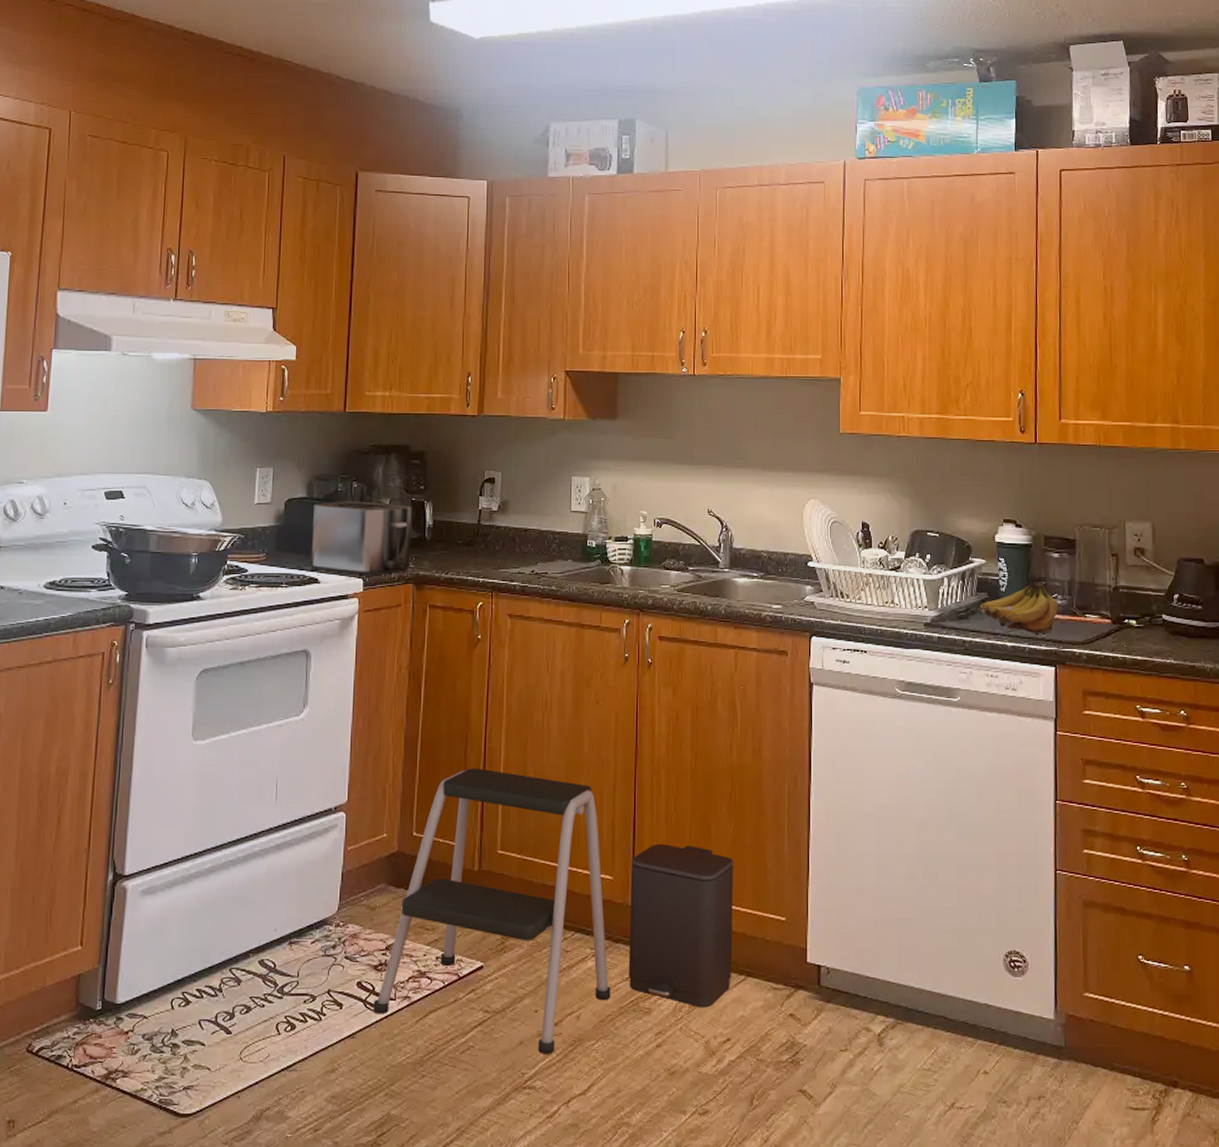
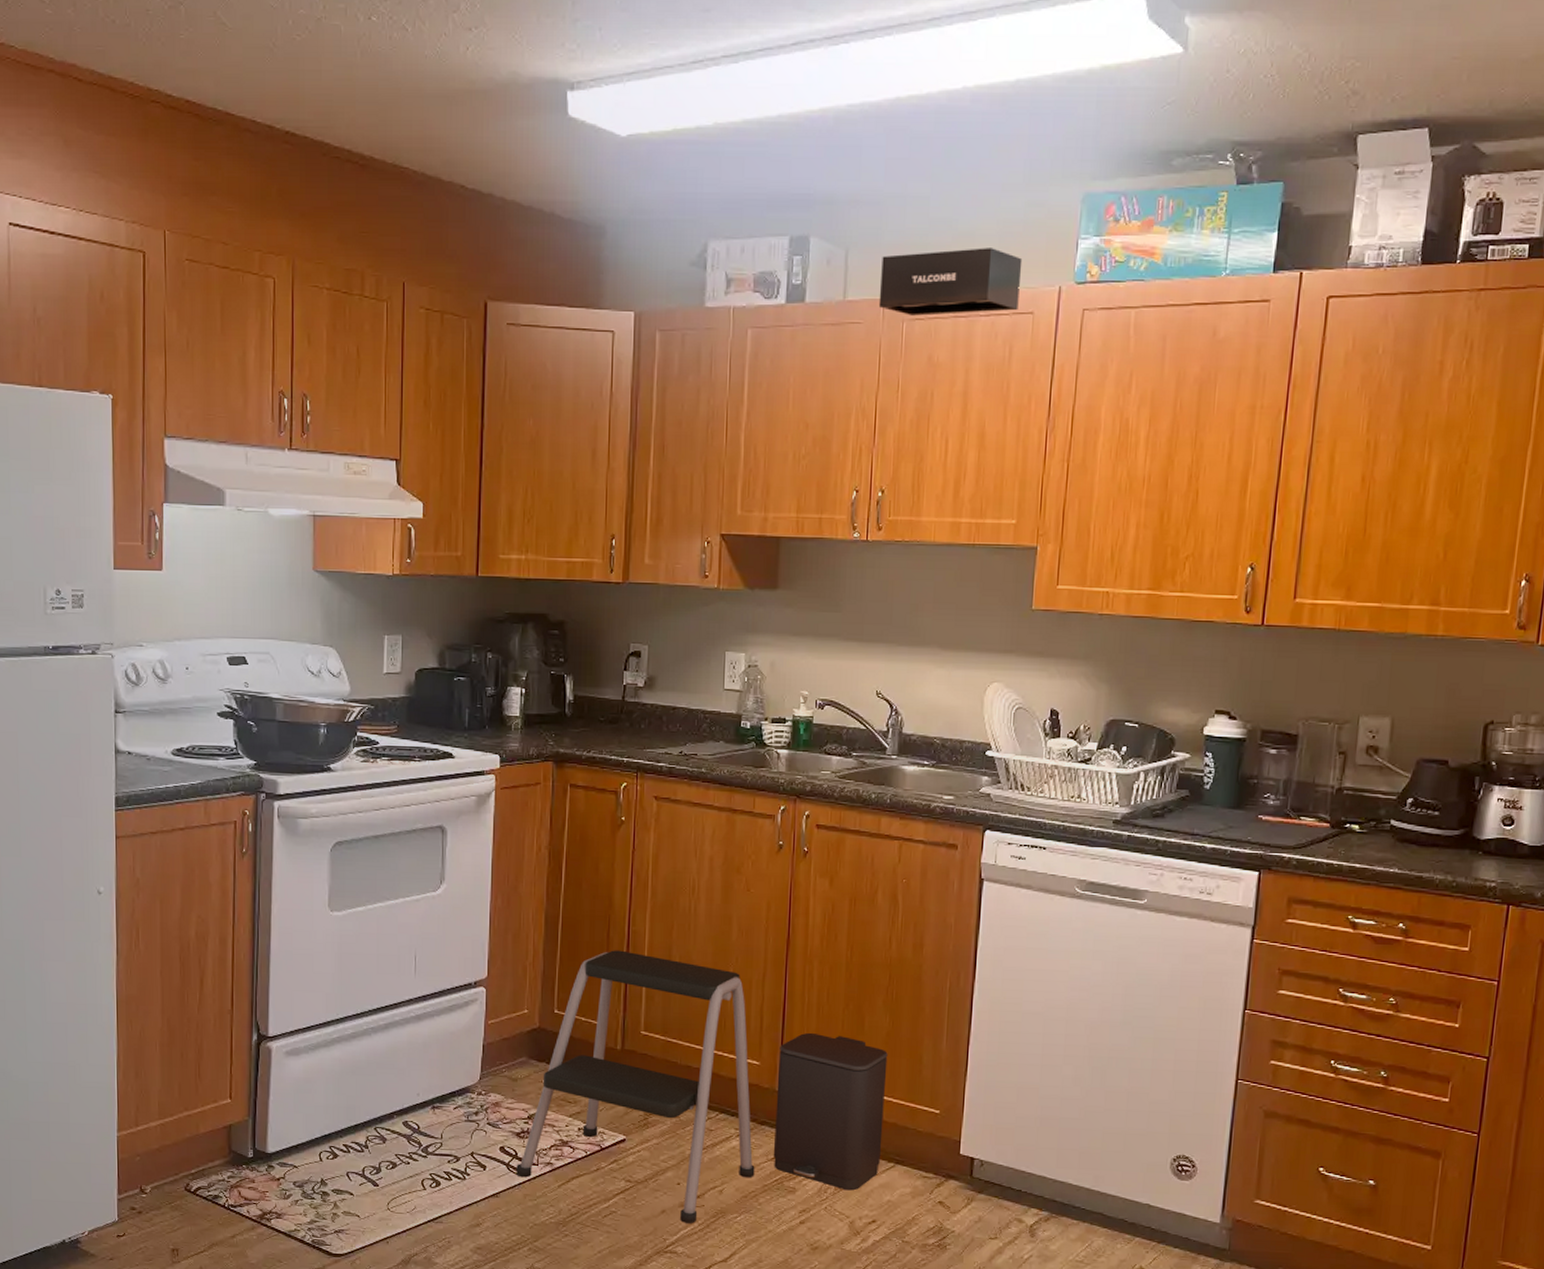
toaster: present [310,501,412,577] -> none [444,672,551,753]
box: none [695,130,813,184] -> present [878,248,1023,316]
fruit: present [978,581,1058,634] -> none [1176,779,1269,836]

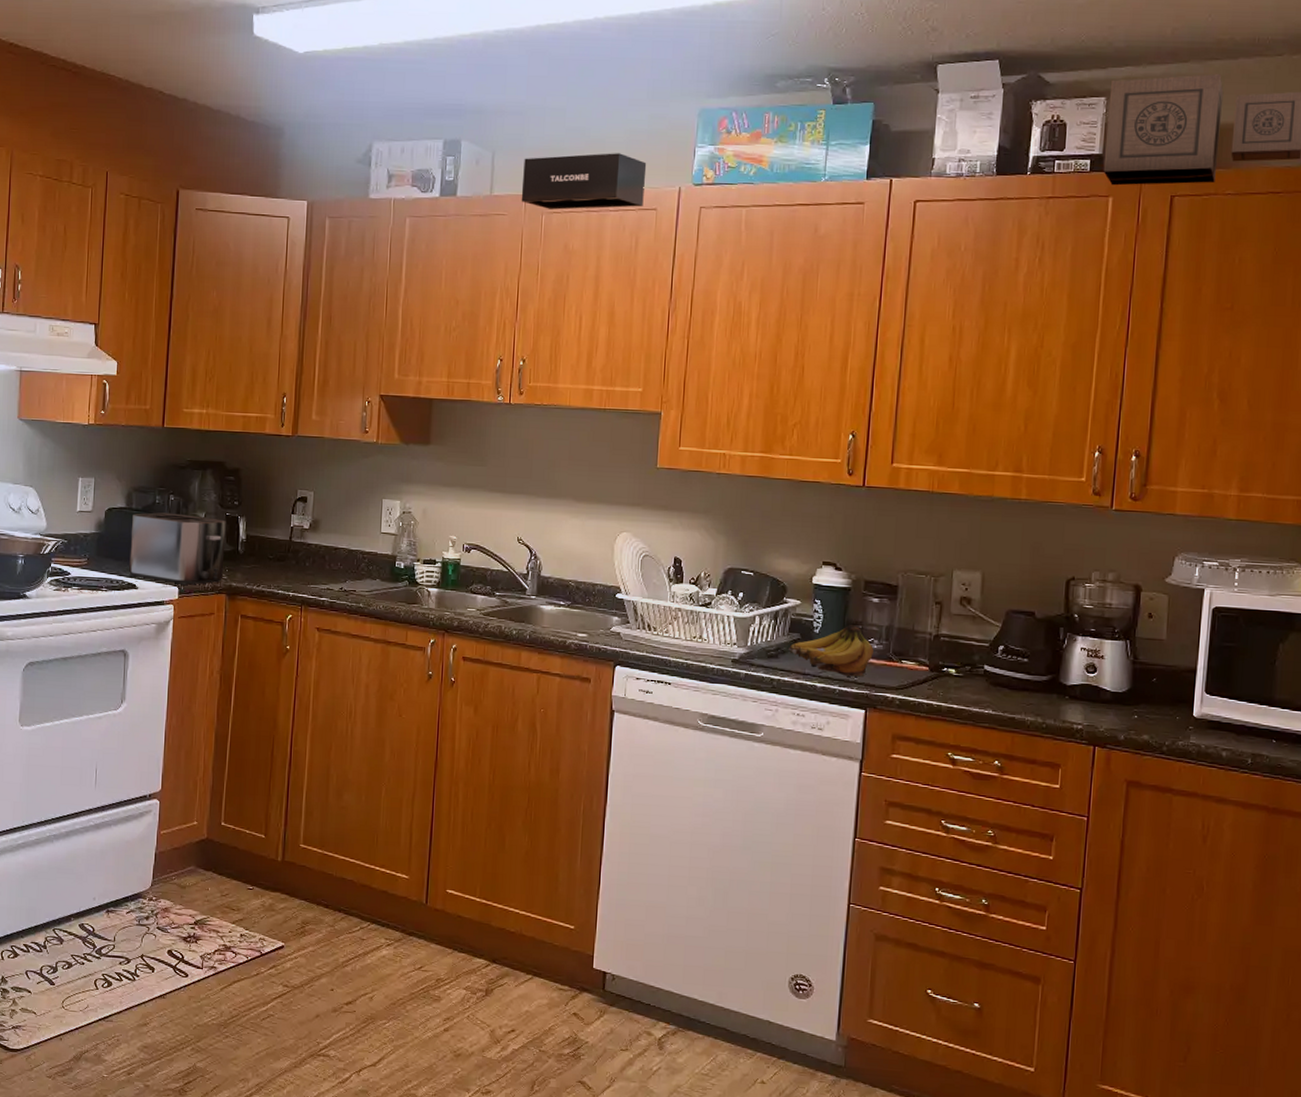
toaster: none [444,672,551,753] -> present [129,512,226,586]
step stool: present [516,950,755,1223] -> none [182,768,403,1028]
pedal bin: present [773,1032,888,1190] -> none [420,849,527,1000]
fruit: none [1176,779,1269,836] -> present [789,625,873,677]

